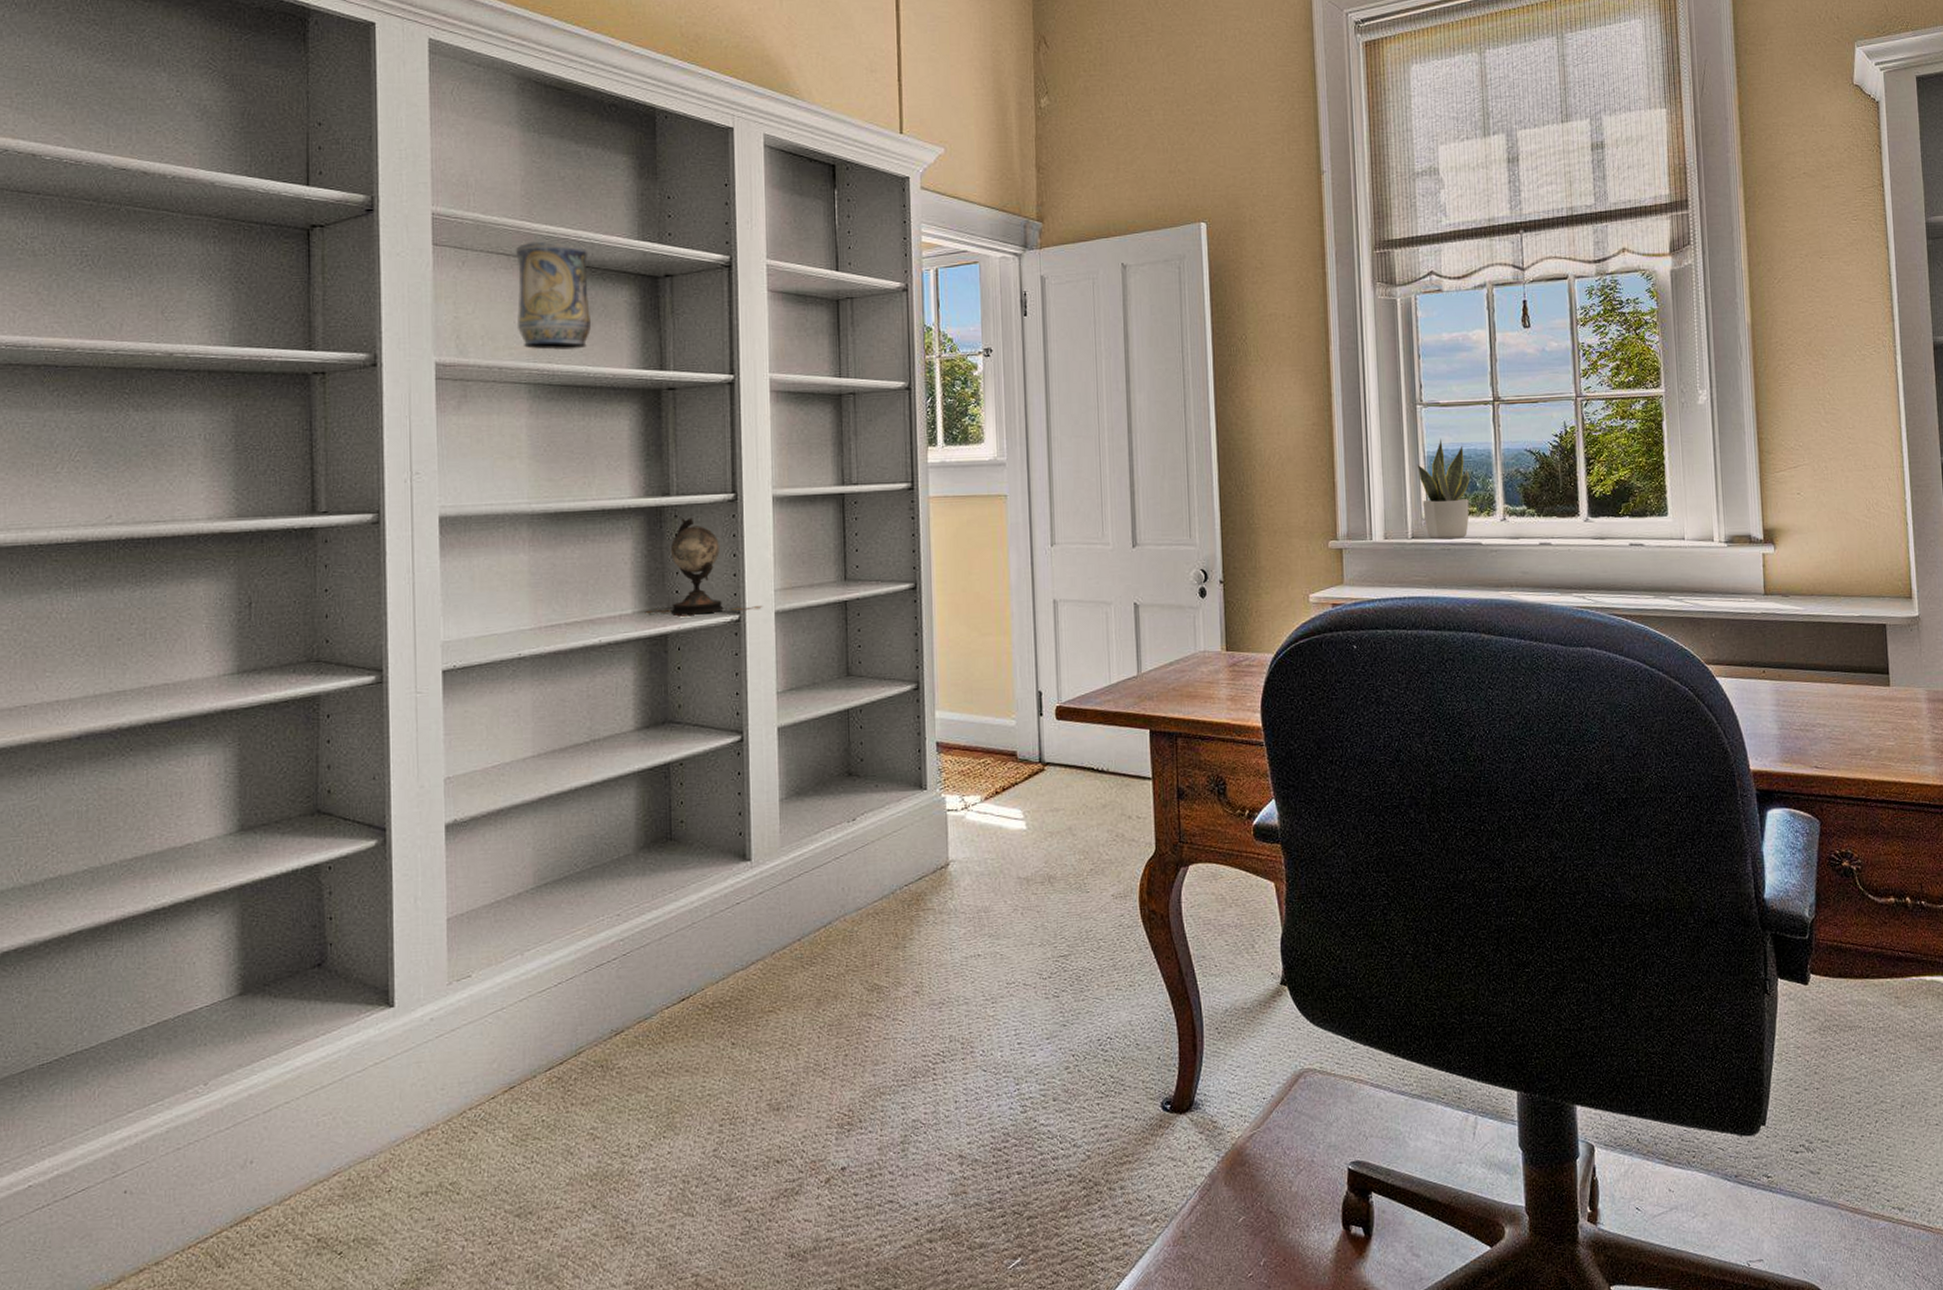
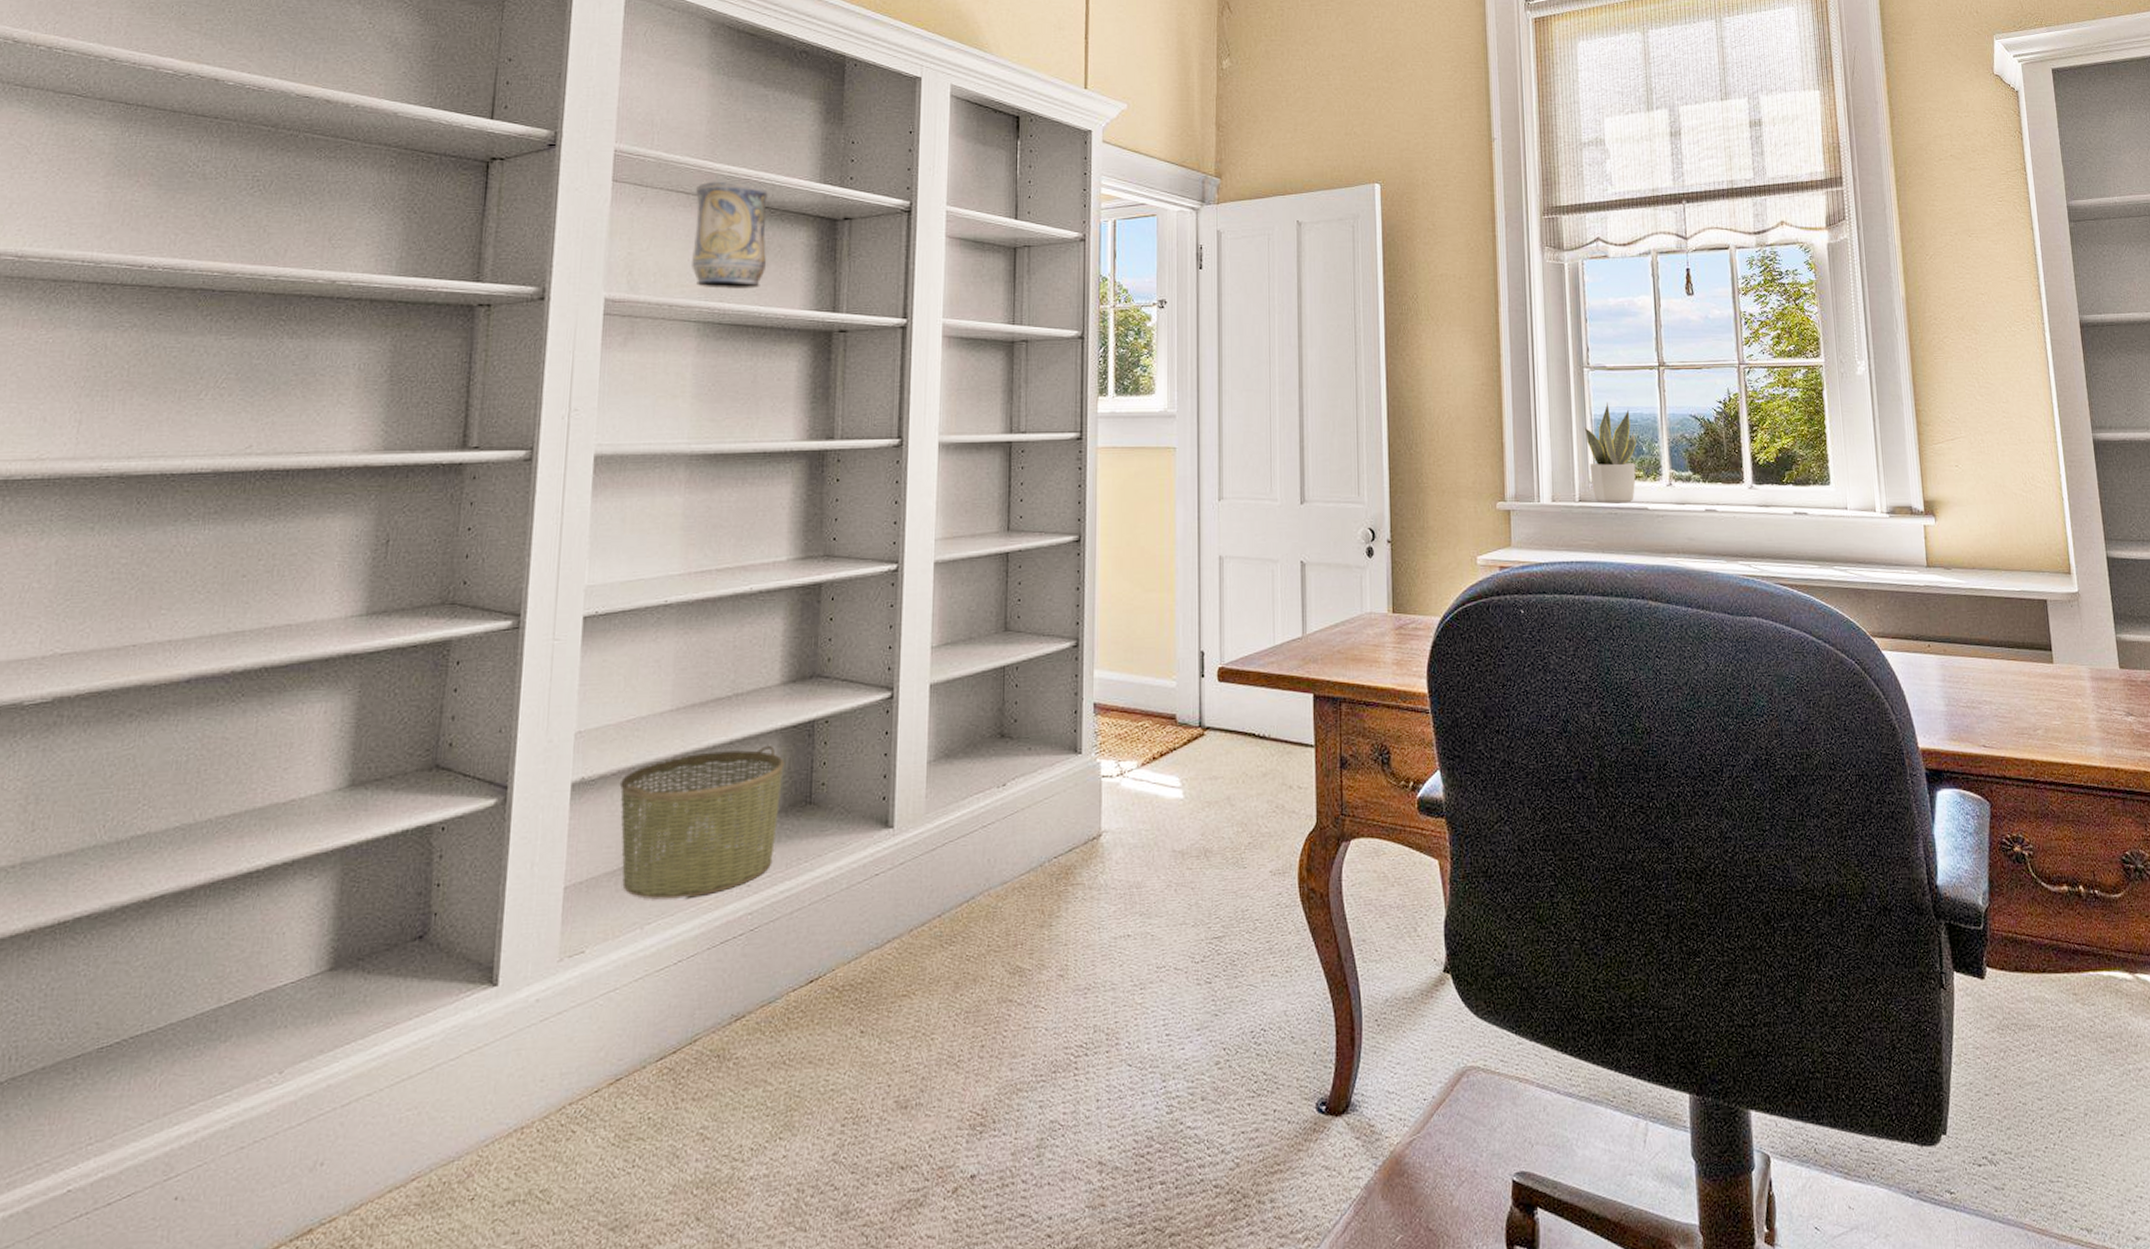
basket: none [490,786,644,929] -> present [619,745,785,900]
globe: present [645,517,763,618] -> none [800,462,922,566]

